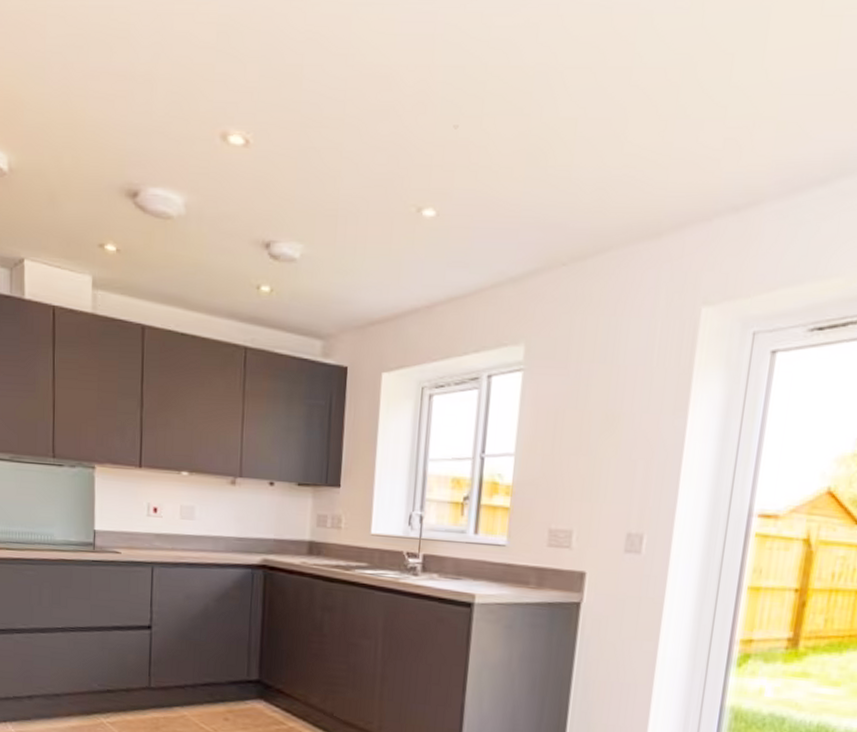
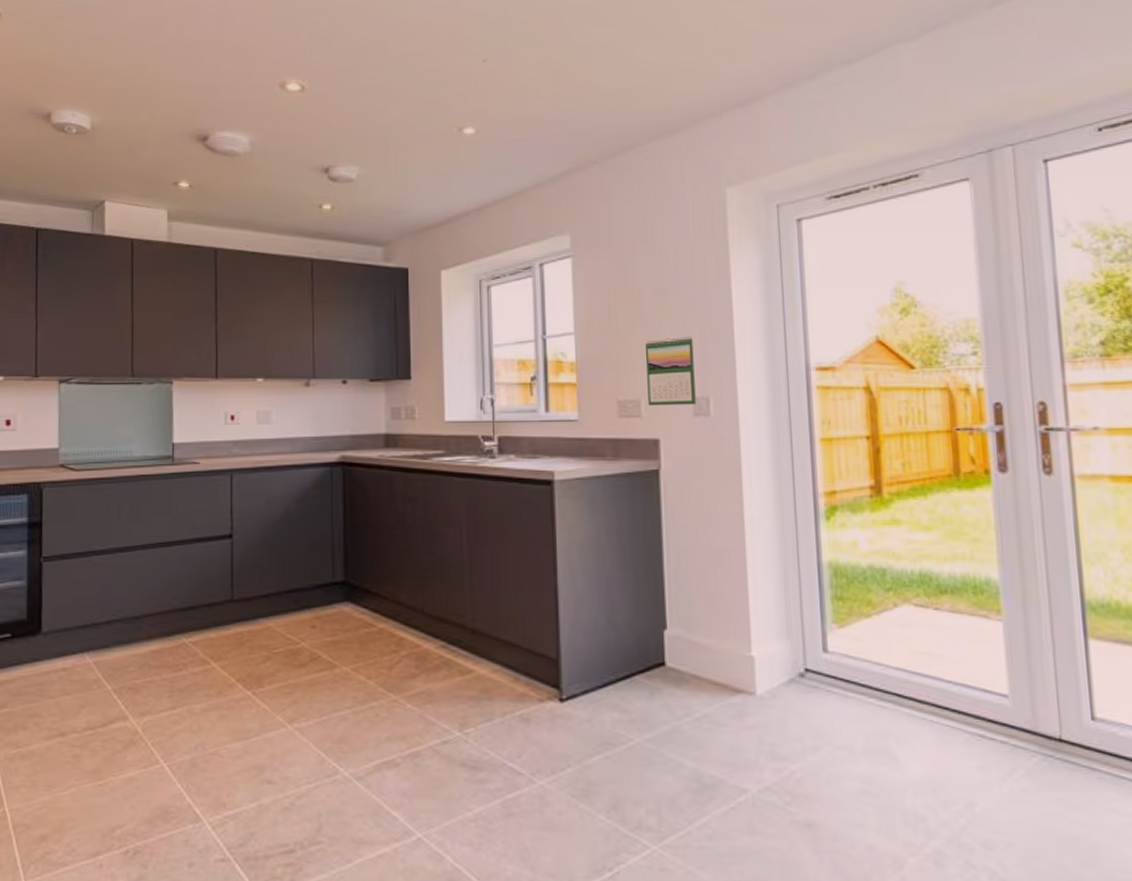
calendar: none [580,468,637,541] -> present [645,337,696,405]

